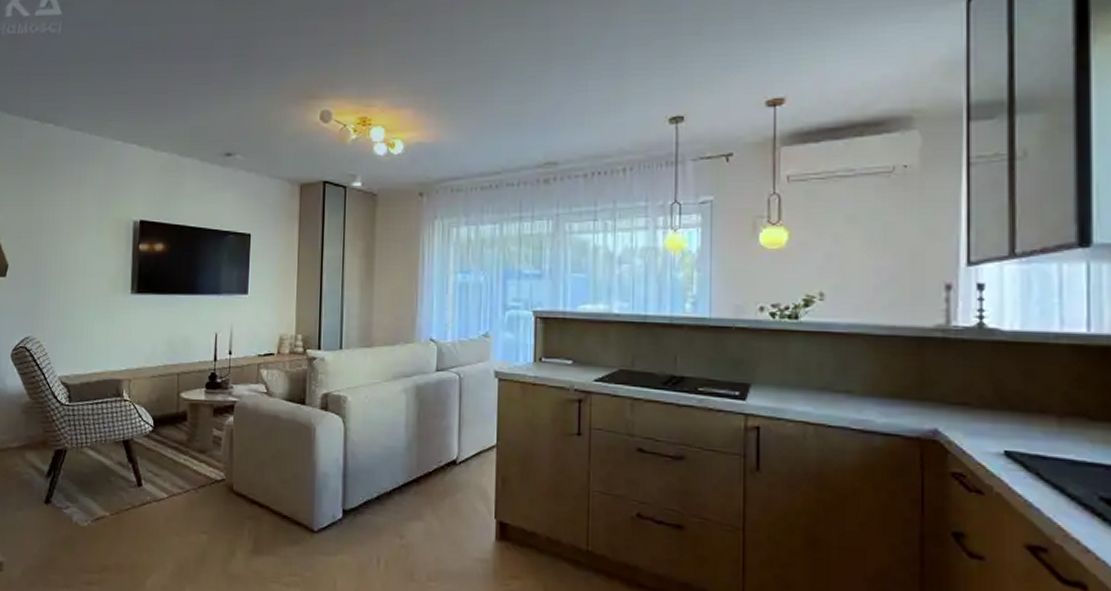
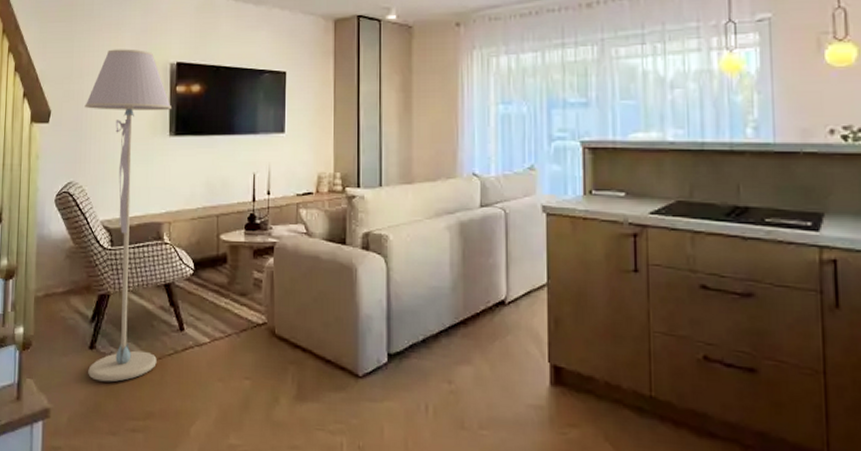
floor lamp: none [43,204,135,536] -> present [84,49,172,383]

